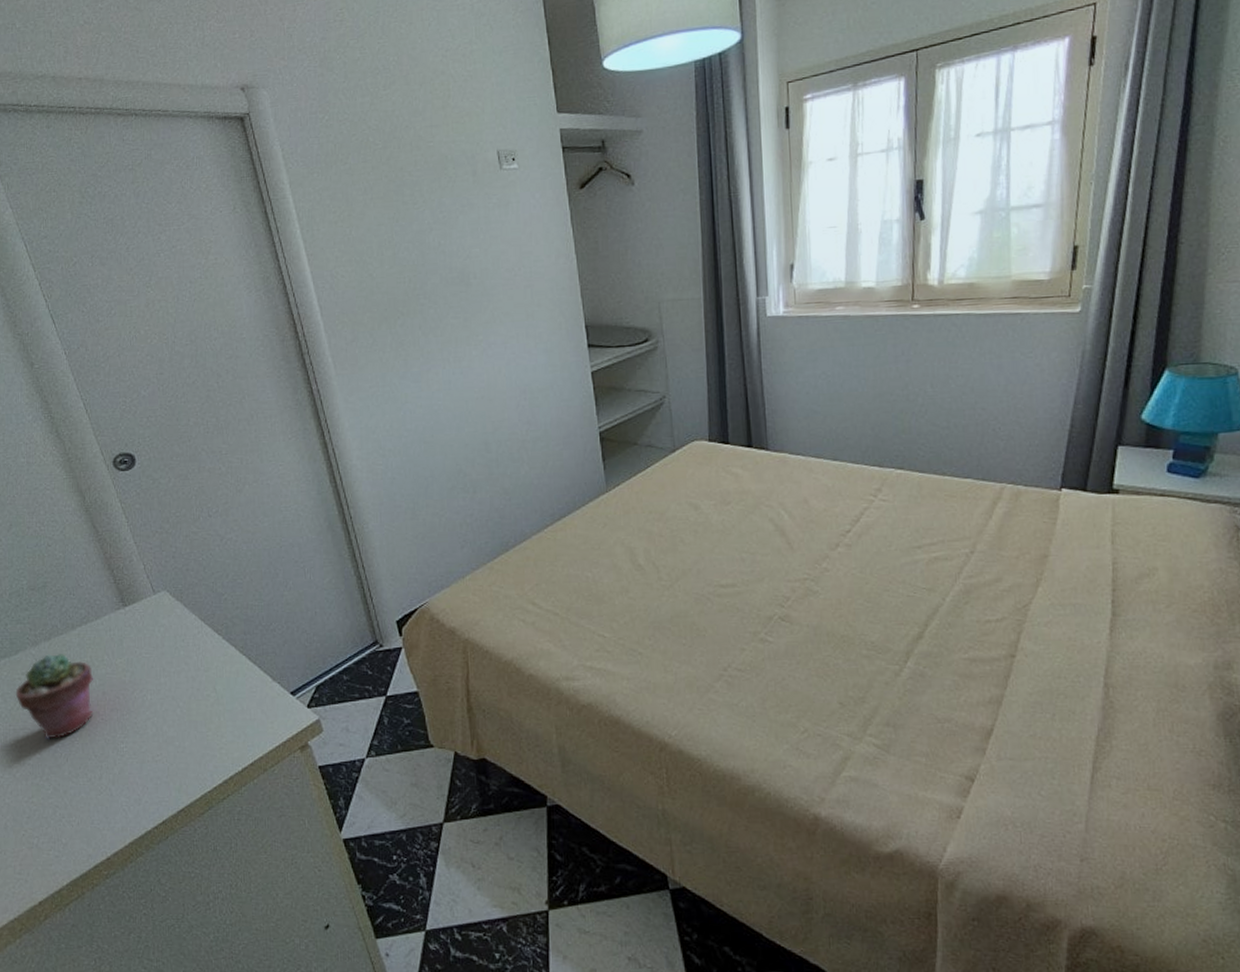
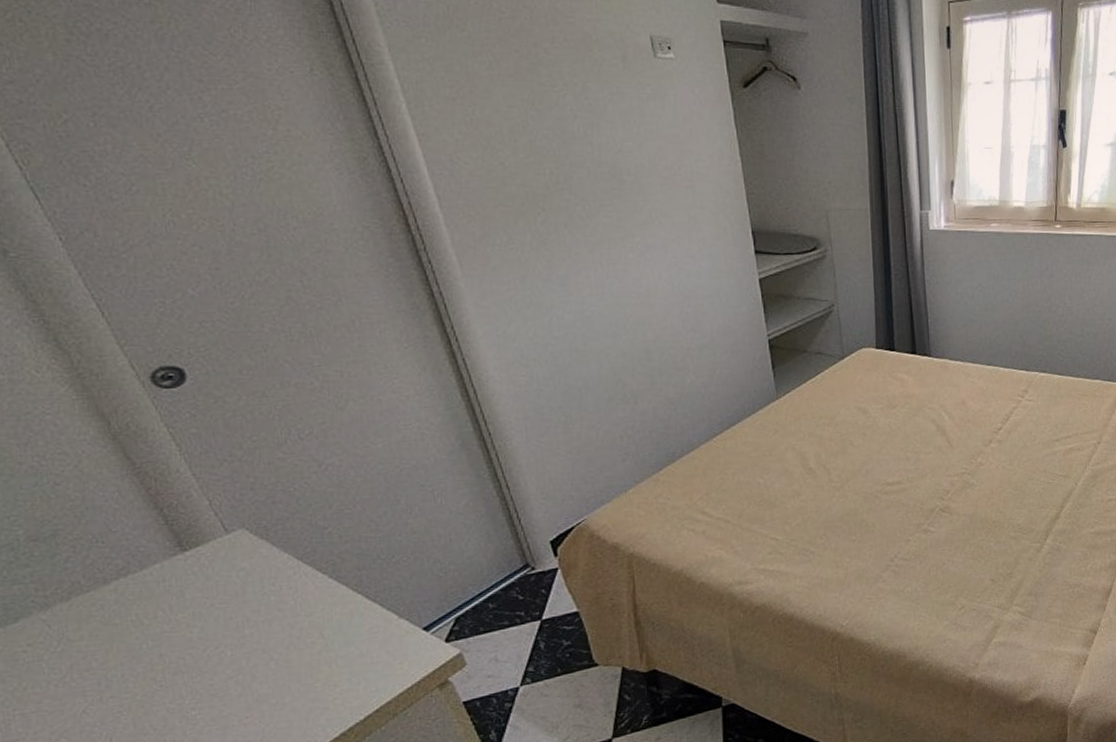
potted succulent: present [15,654,94,739] -> none [18,615,146,720]

